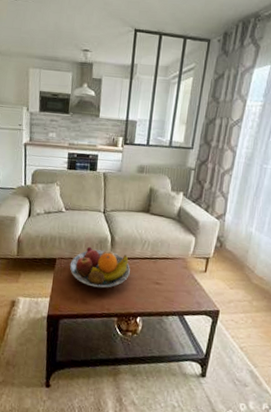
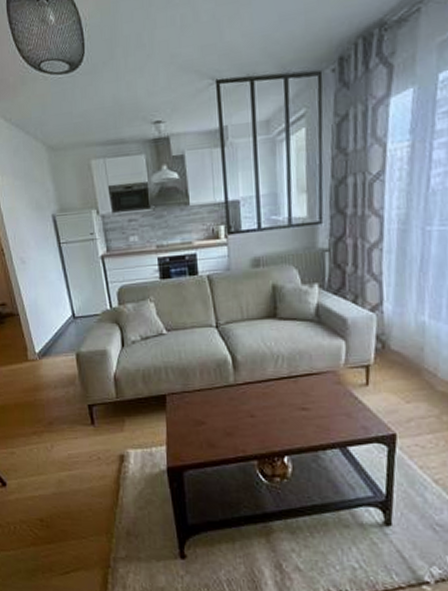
fruit bowl: present [69,246,130,288] -> none [184,373,264,425]

